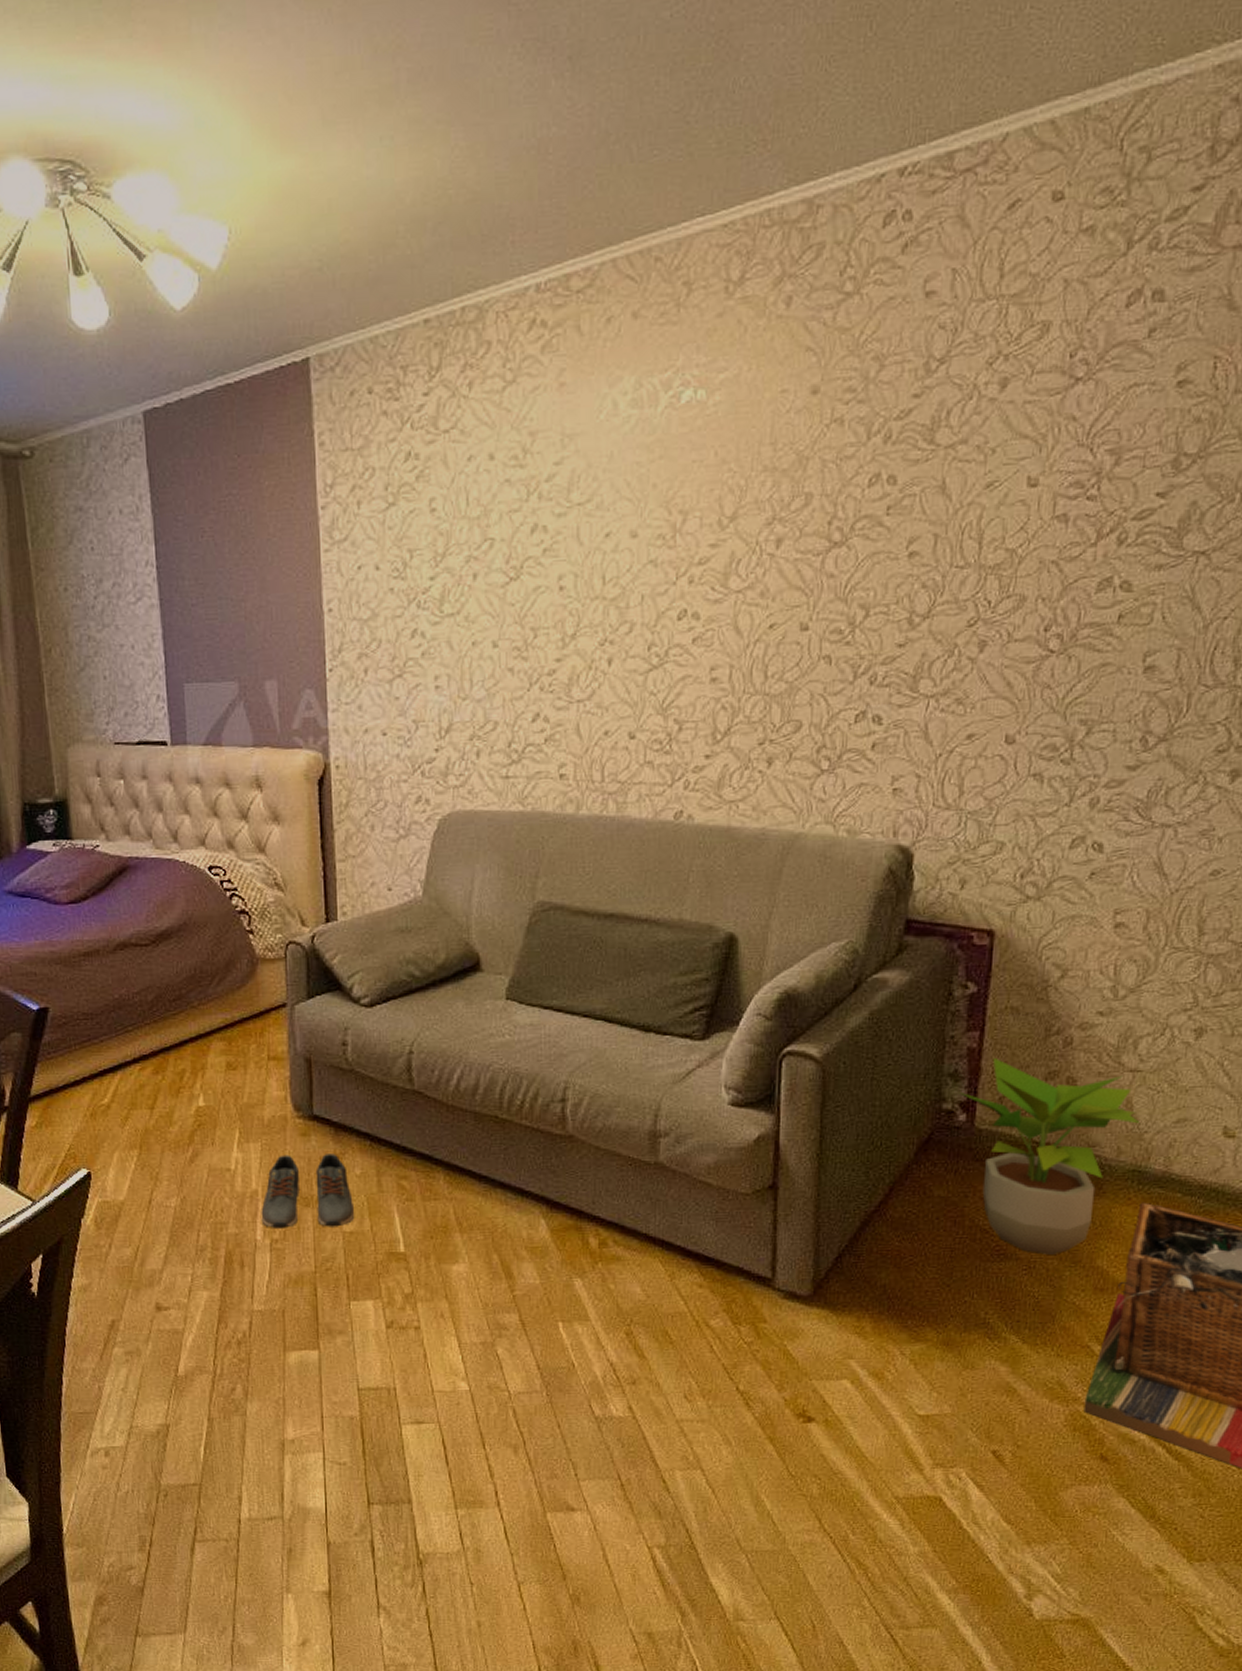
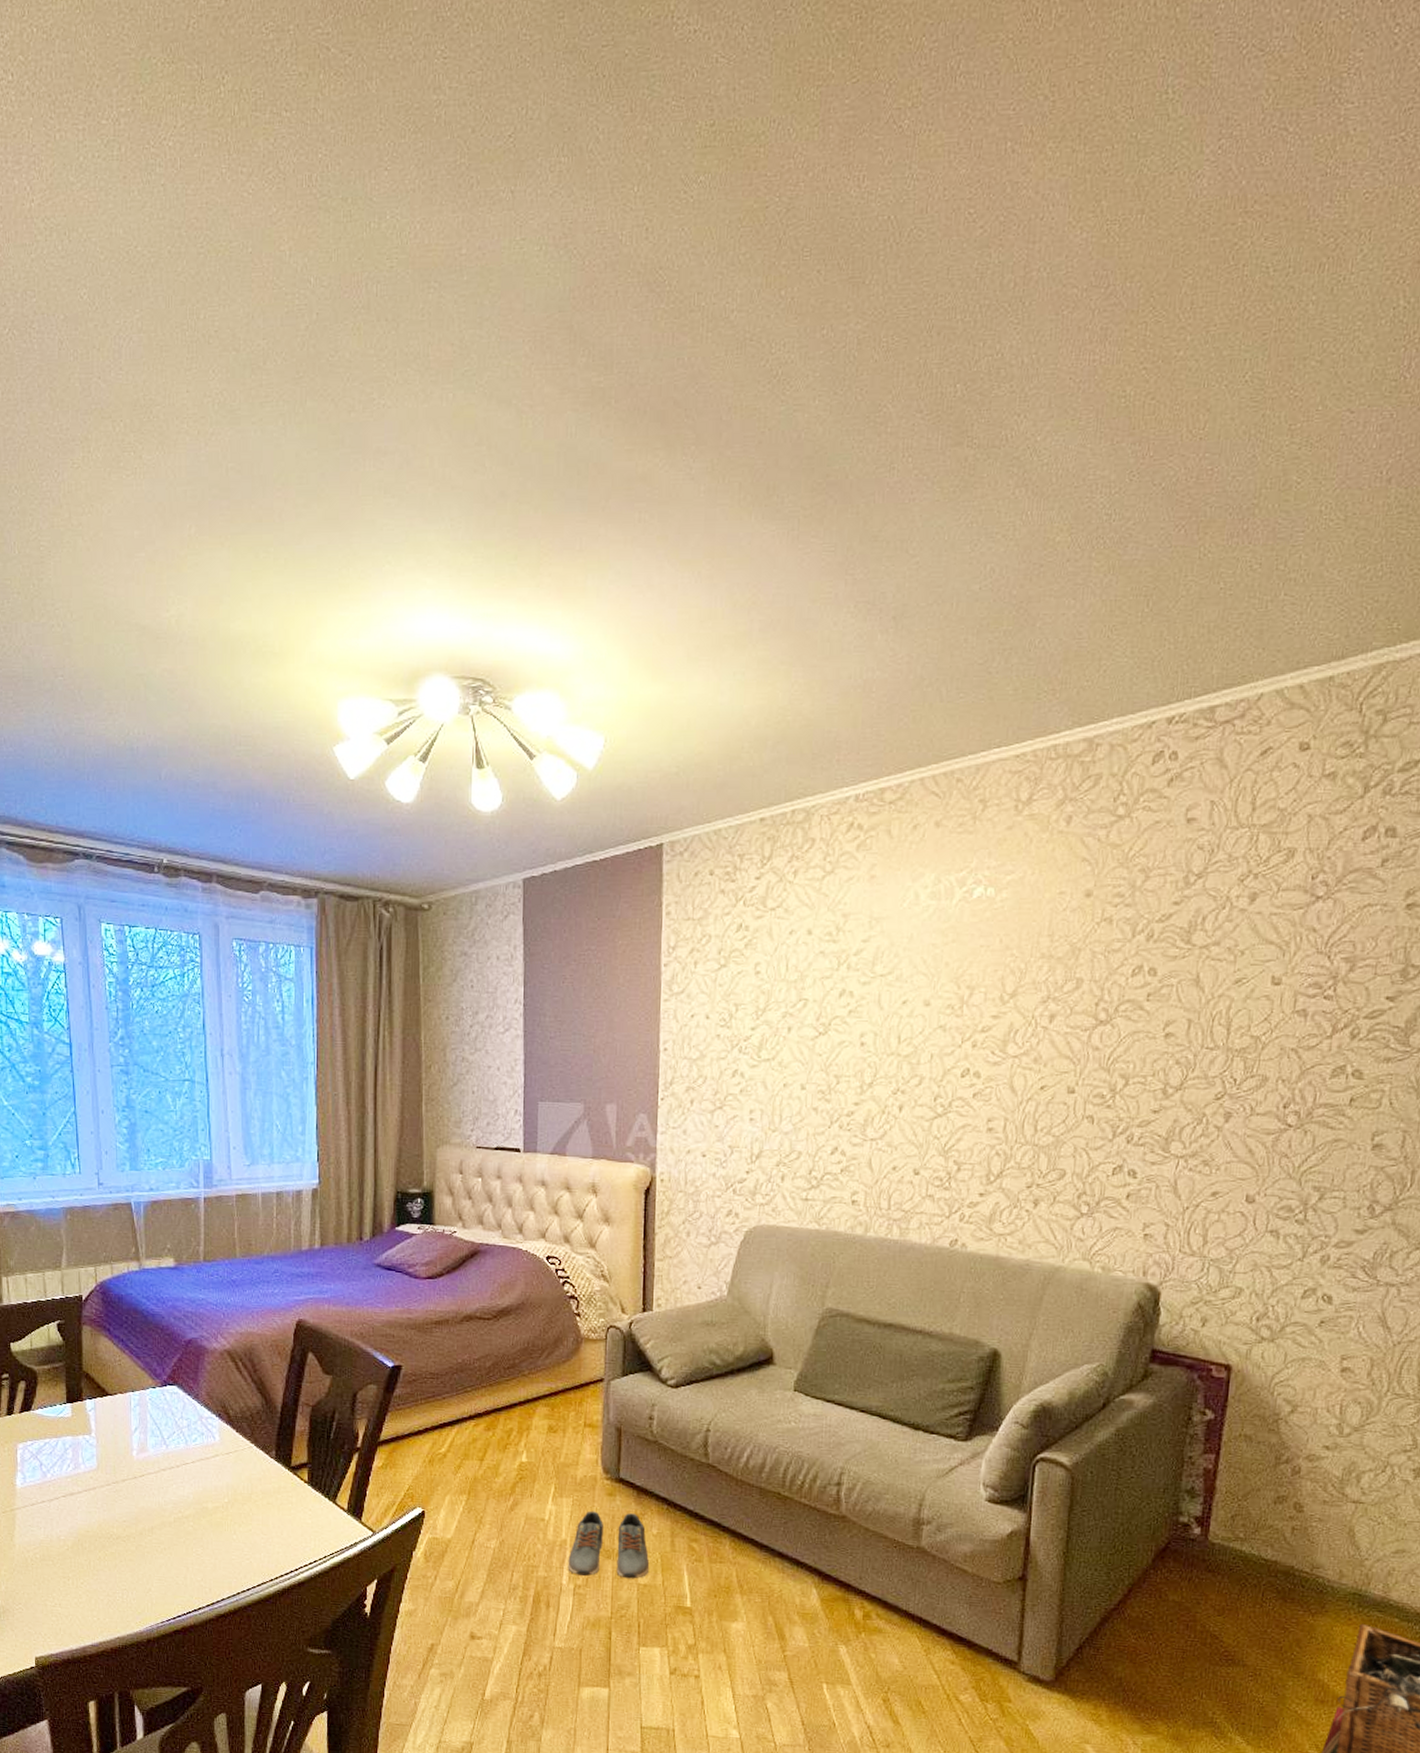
potted plant: present [959,1058,1139,1256] -> none [1195,1480,1360,1666]

